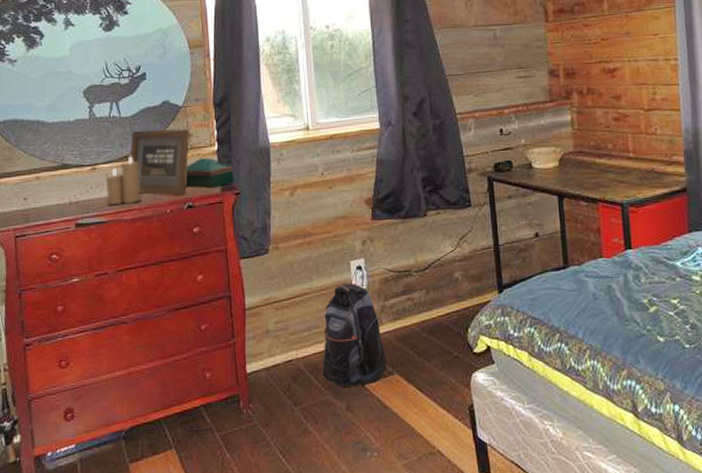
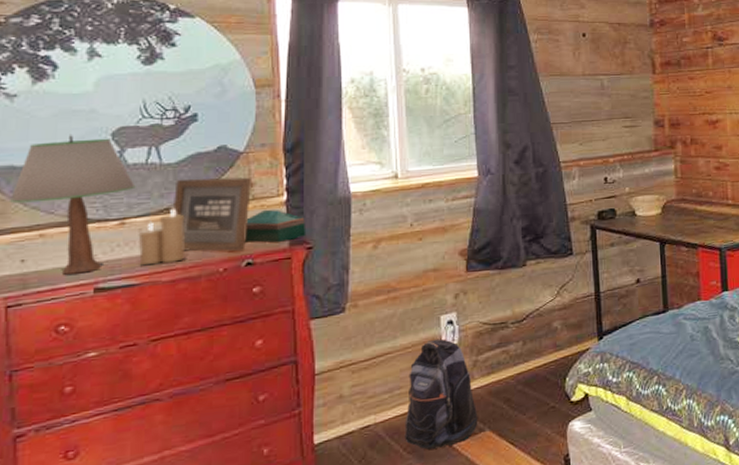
table lamp: none [14,92,102,211] -> present [8,134,136,275]

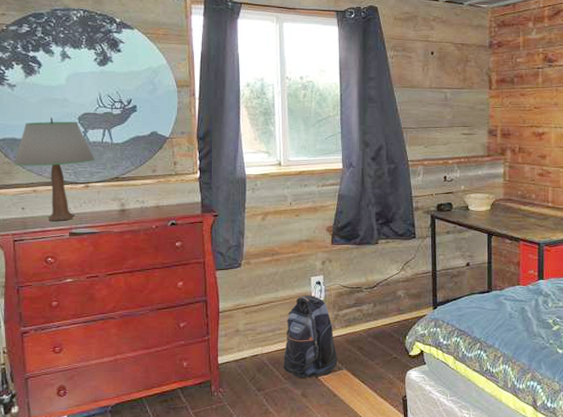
candle: present [138,209,186,266] -> none [97,178,130,219]
picture frame: present [173,177,253,252] -> none [121,155,176,214]
jewelry box: present [244,209,307,244] -> none [170,183,214,210]

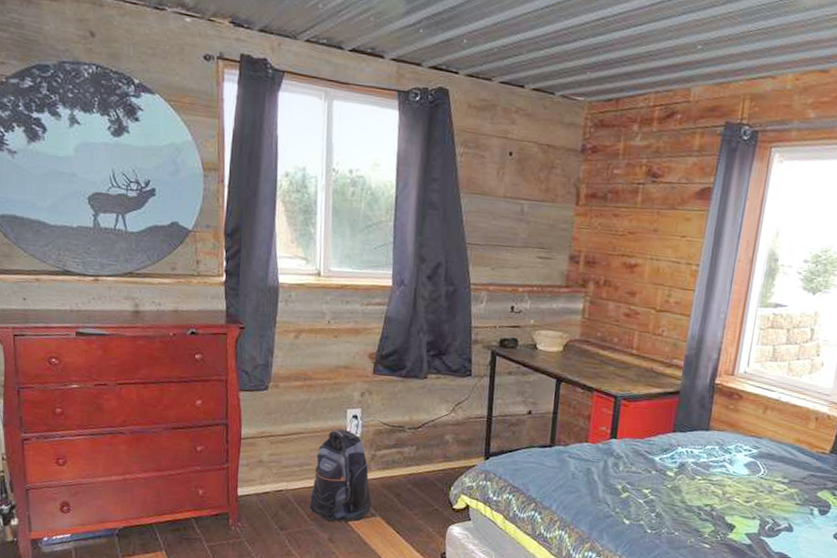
table lamp: present [13,116,95,221] -> none [13,193,107,318]

